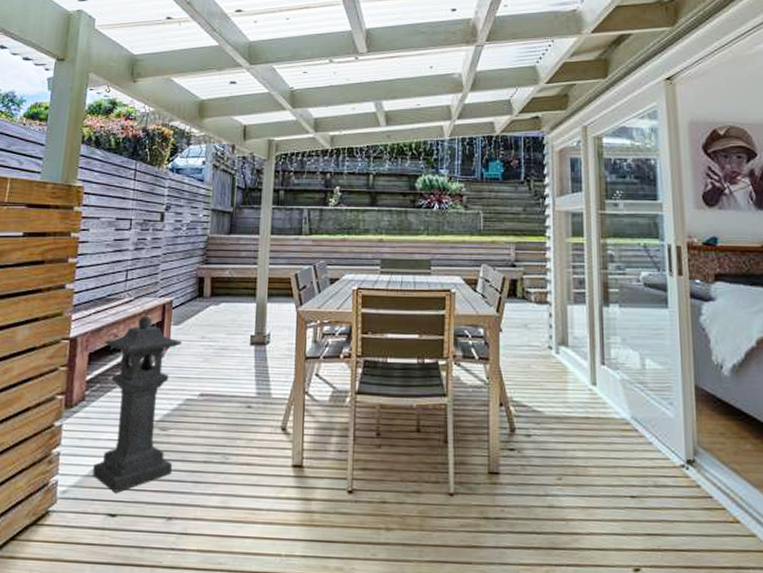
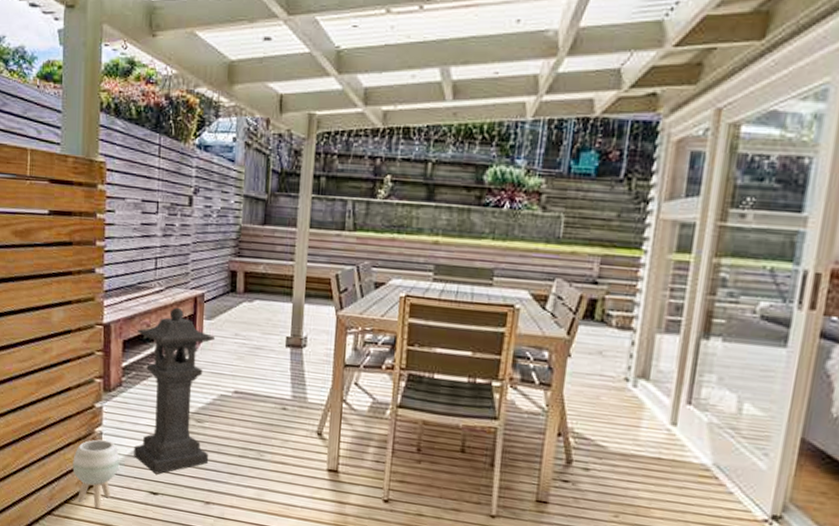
planter: none [23,461,77,541] -> present [72,439,120,508]

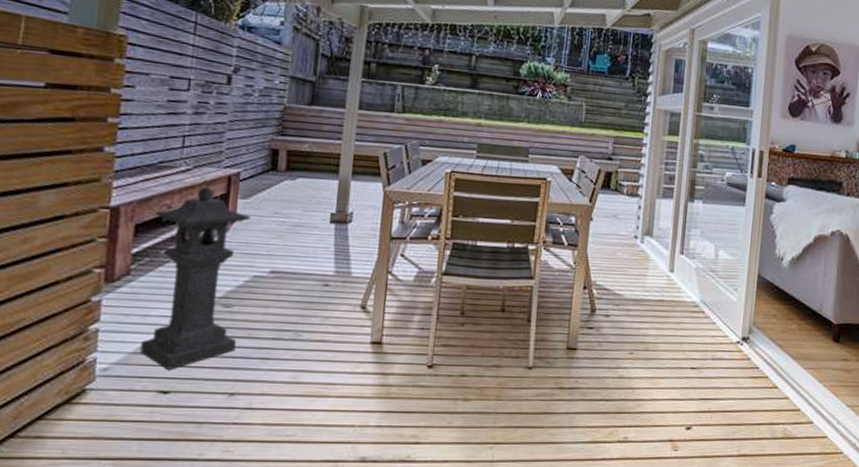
planter: present [72,439,120,508] -> none [52,338,121,420]

